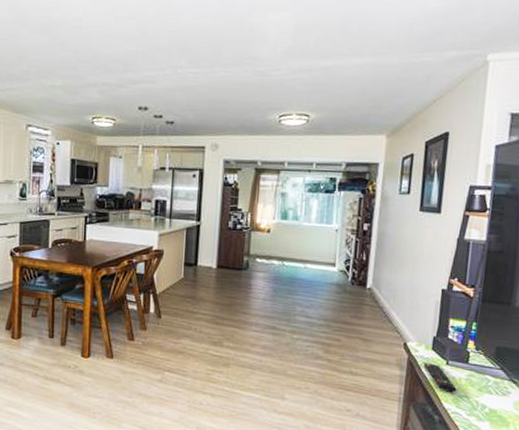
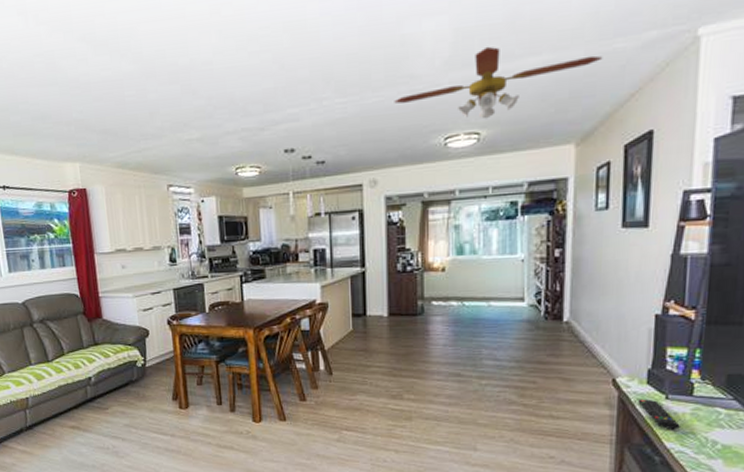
ceiling fan: none [239,43,413,104] -> present [394,46,603,119]

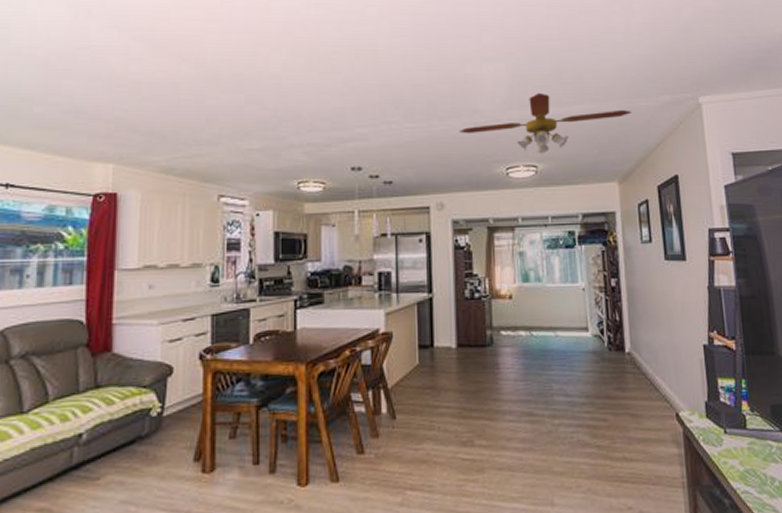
remote control: present [638,399,680,429] -> none [701,434,741,467]

